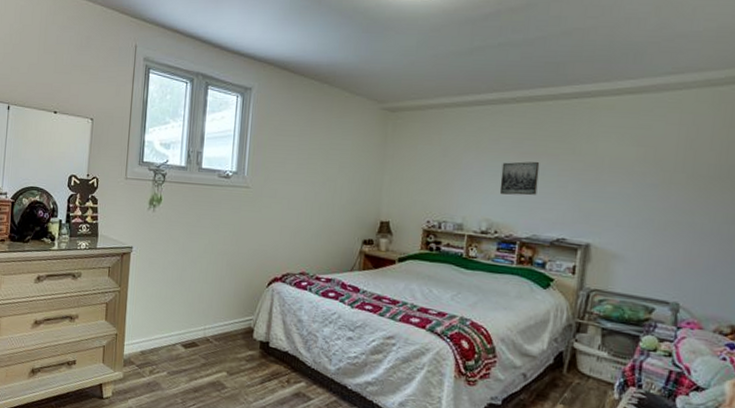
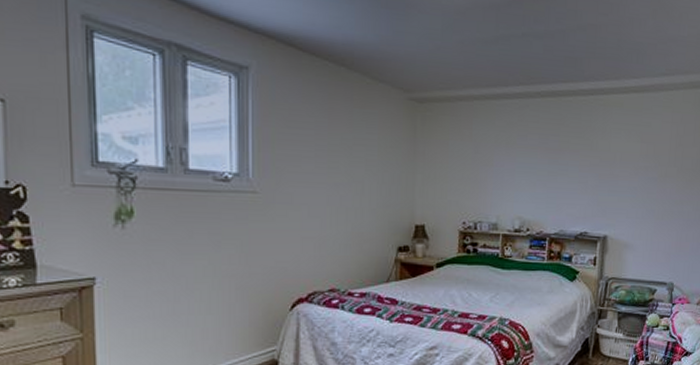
wall art: present [499,161,540,196] -> none [529,157,564,192]

